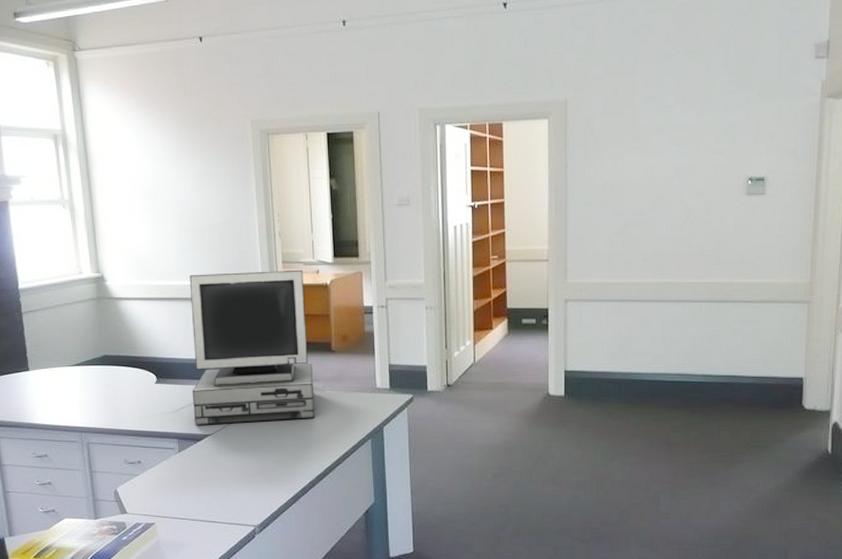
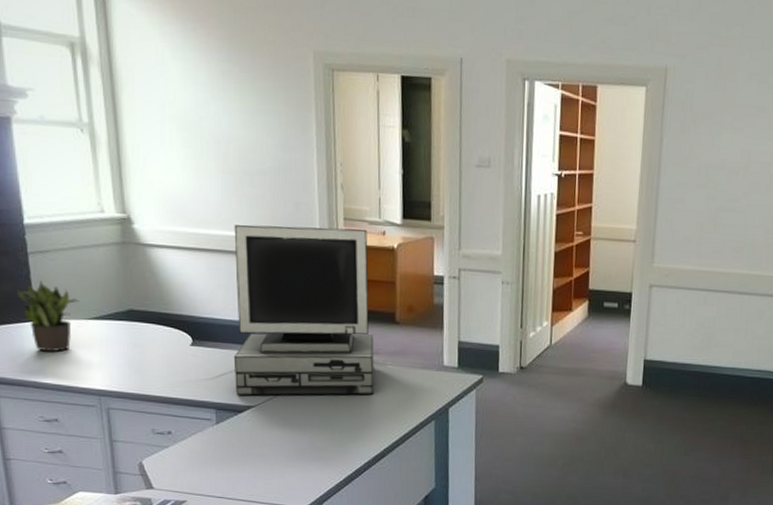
potted plant: none [14,335,64,395] -> present [17,280,80,352]

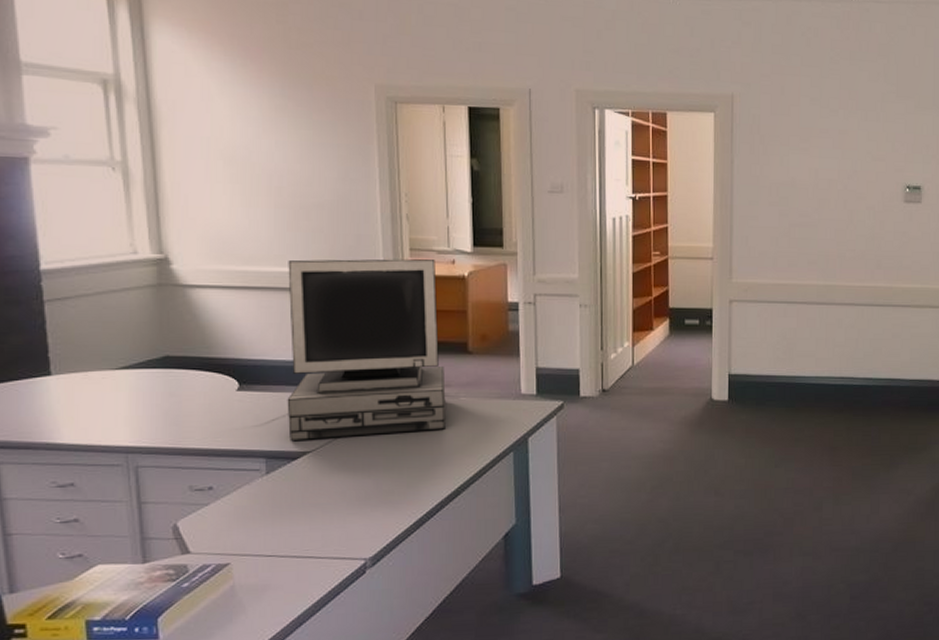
potted plant: present [17,280,80,352] -> none [29,330,105,407]

